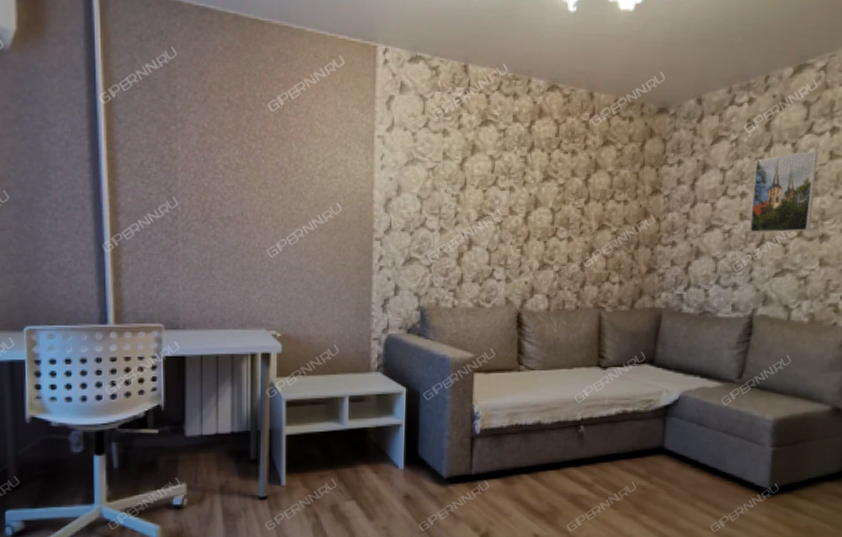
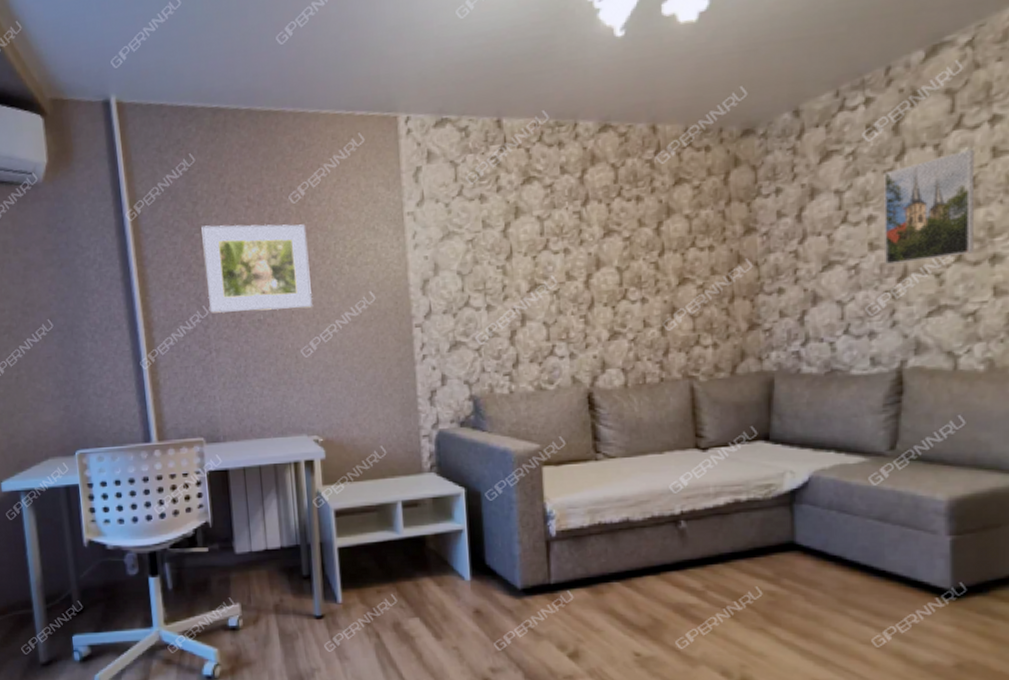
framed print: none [178,119,283,211] -> present [201,224,313,314]

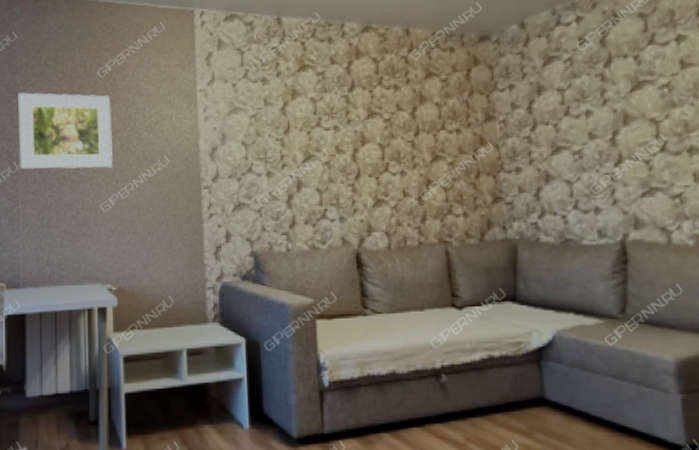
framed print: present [884,148,975,266] -> none [596,60,674,152]

